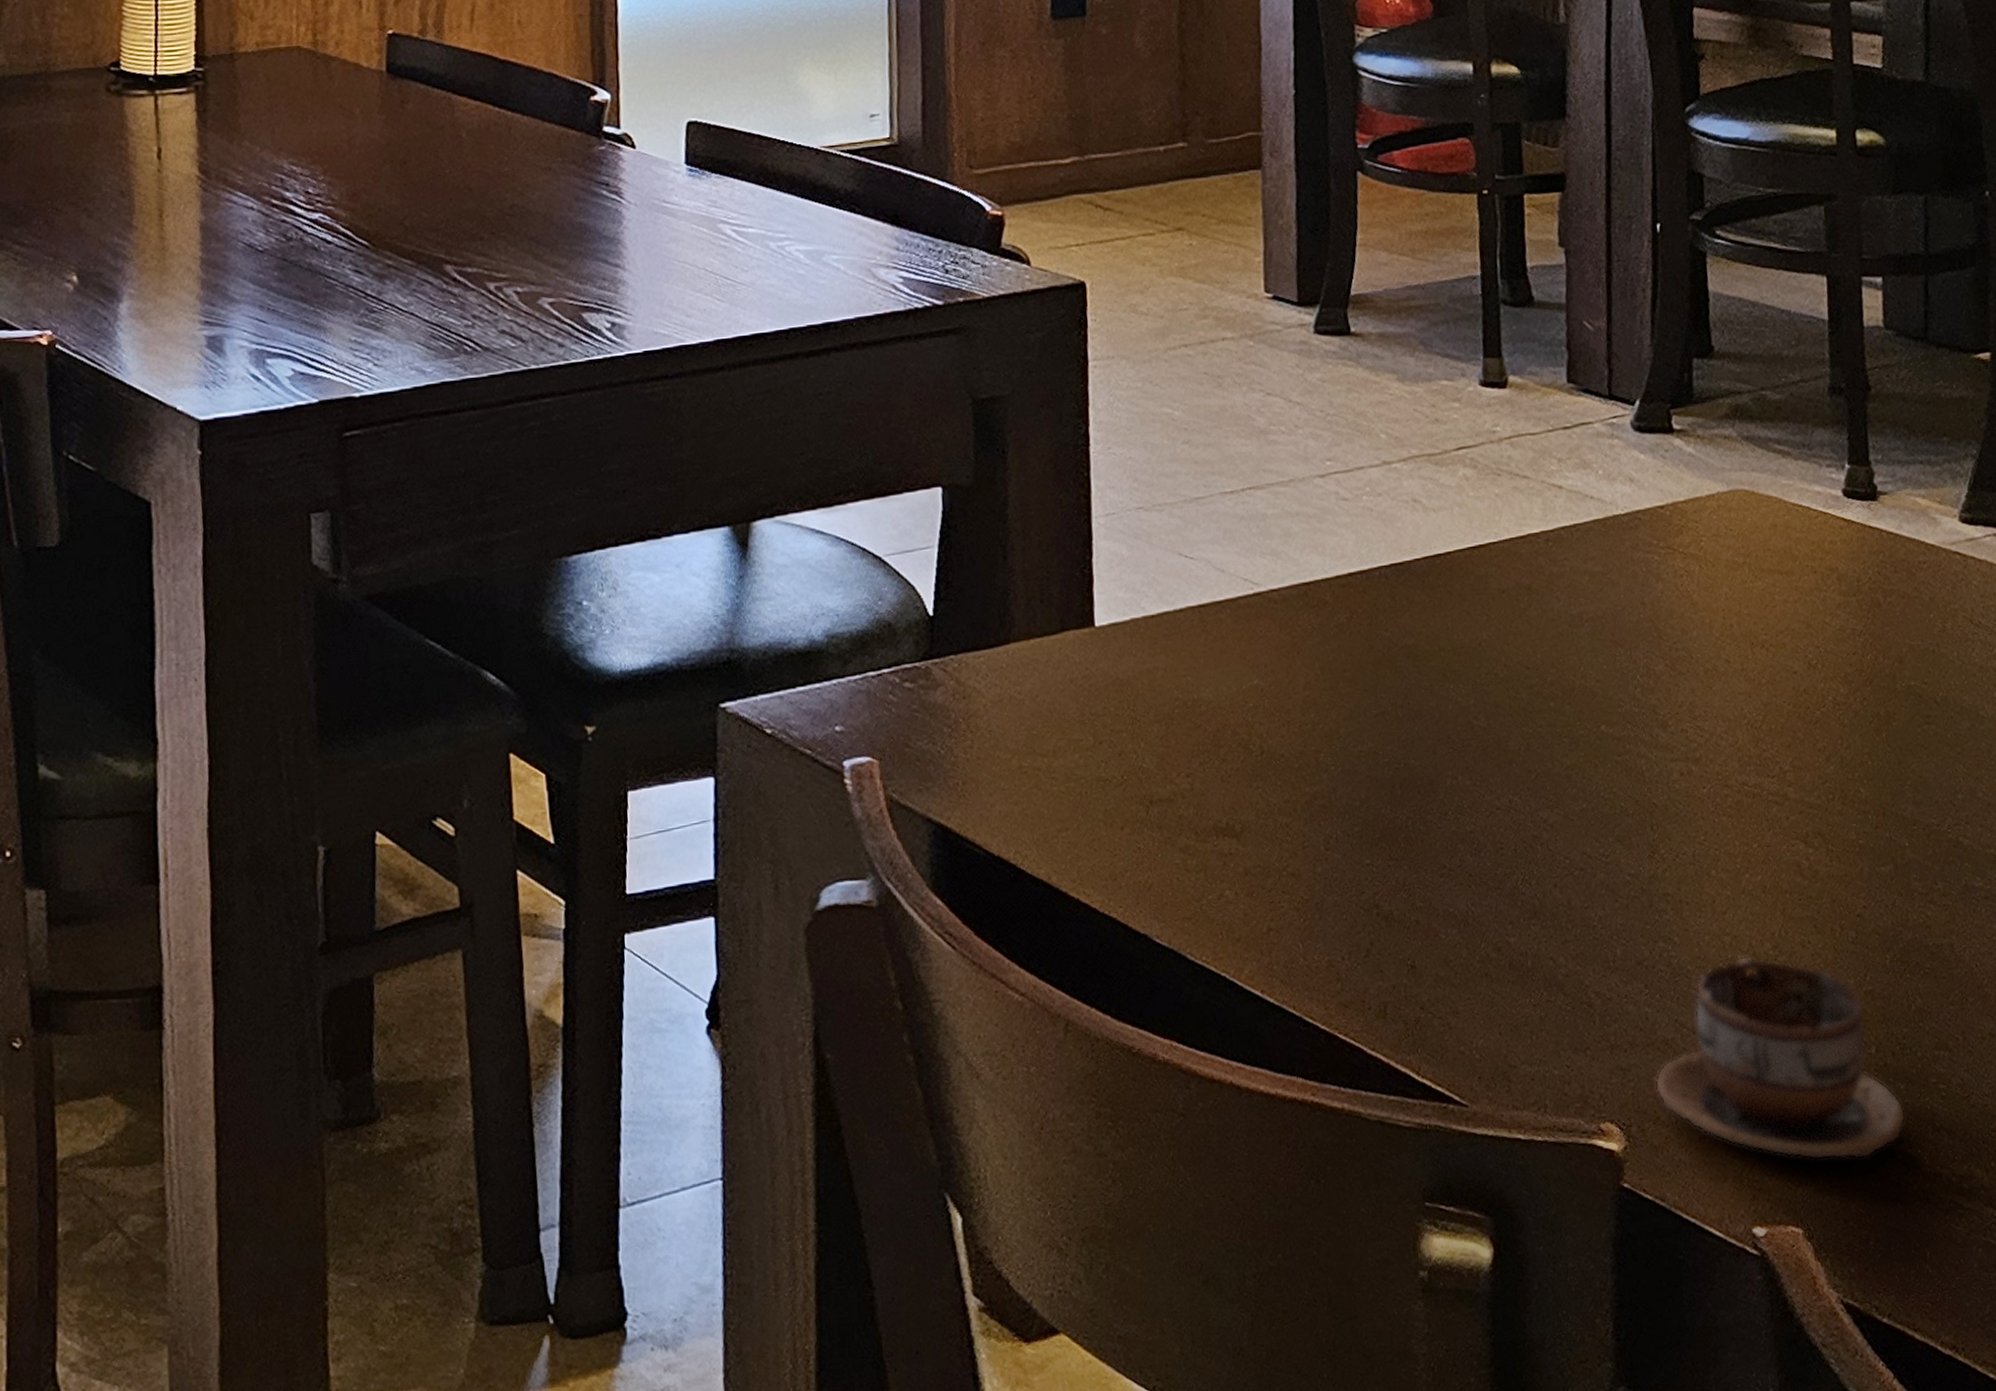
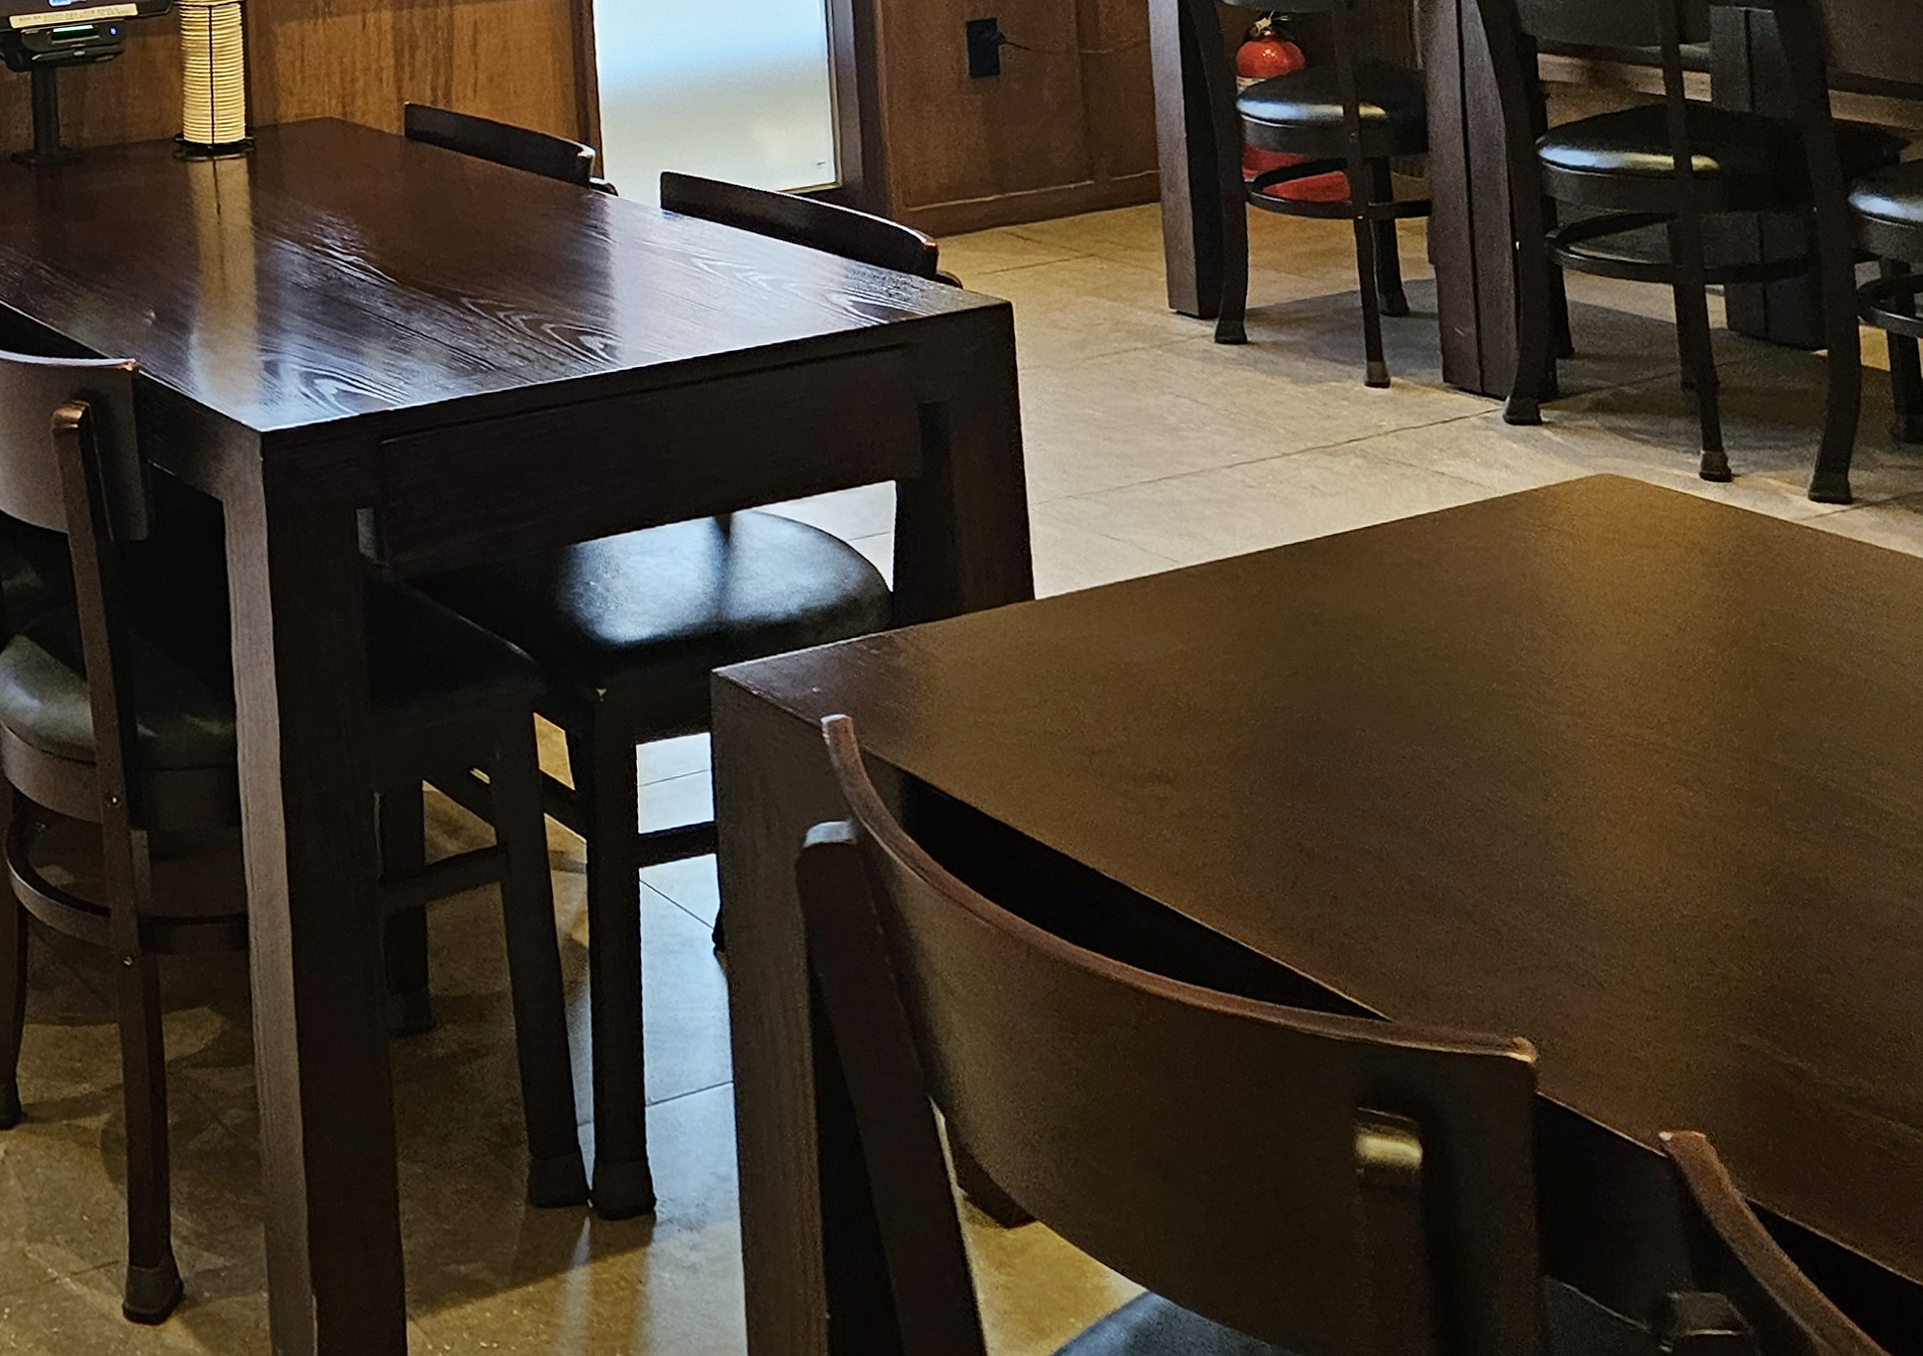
cup: present [1654,955,1906,1161] -> none [1560,888,1795,1072]

